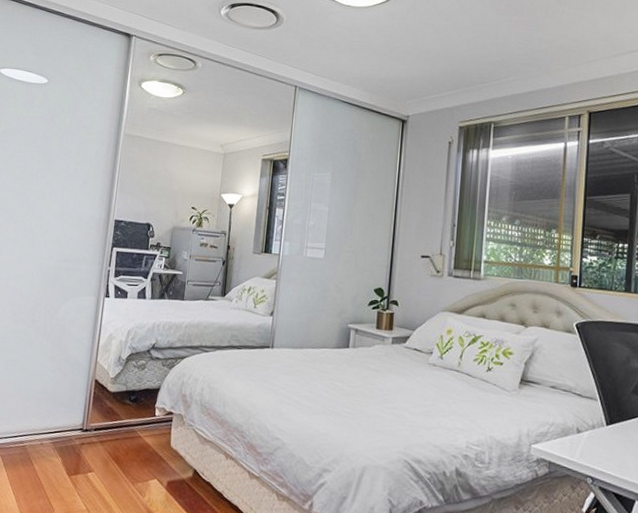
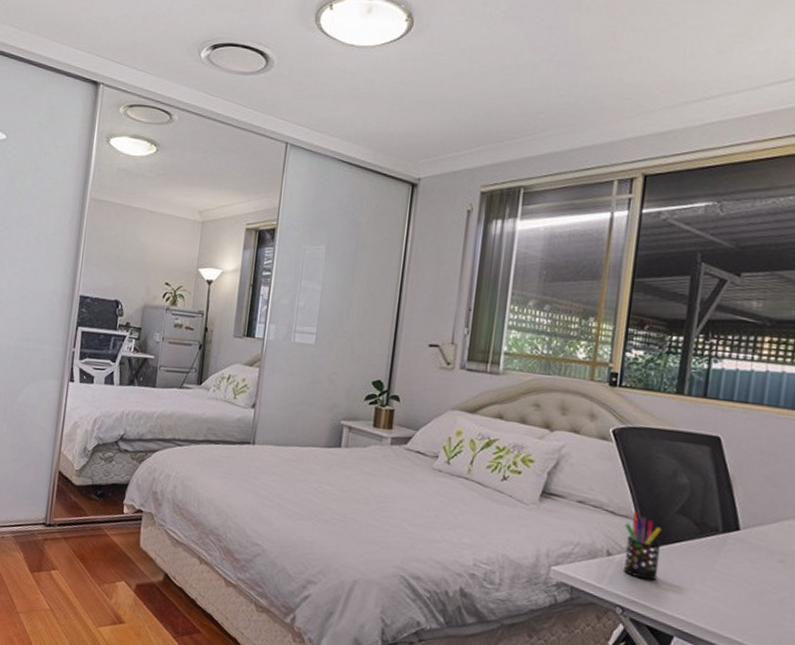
pen holder: none [590,393,621,453] -> present [623,511,662,581]

